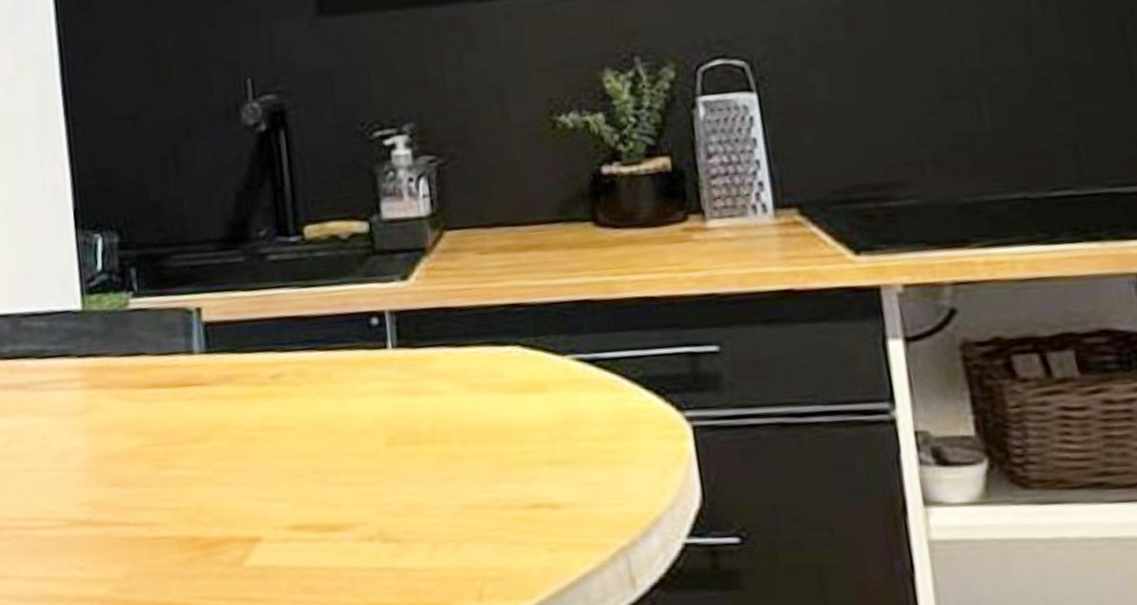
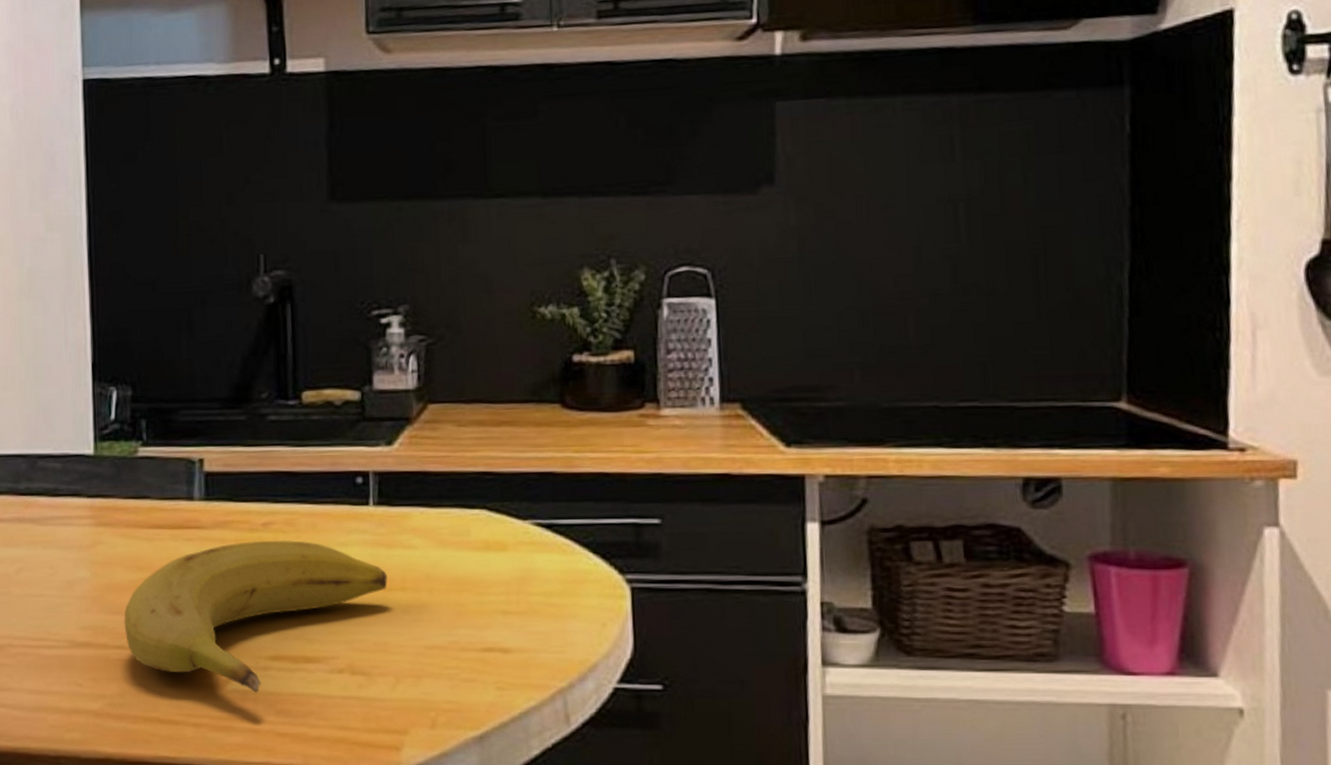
fruit: none [125,392,415,569] -> present [124,540,388,693]

